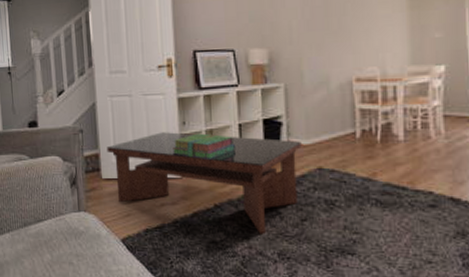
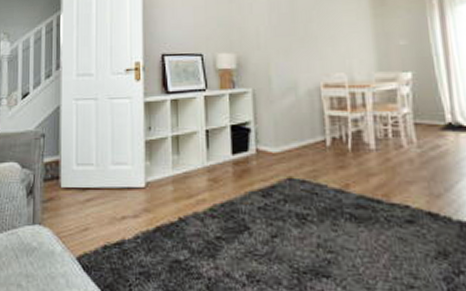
coffee table: present [106,132,302,235] -> none [68,138,271,253]
stack of books: present [173,133,235,159] -> none [137,139,202,167]

